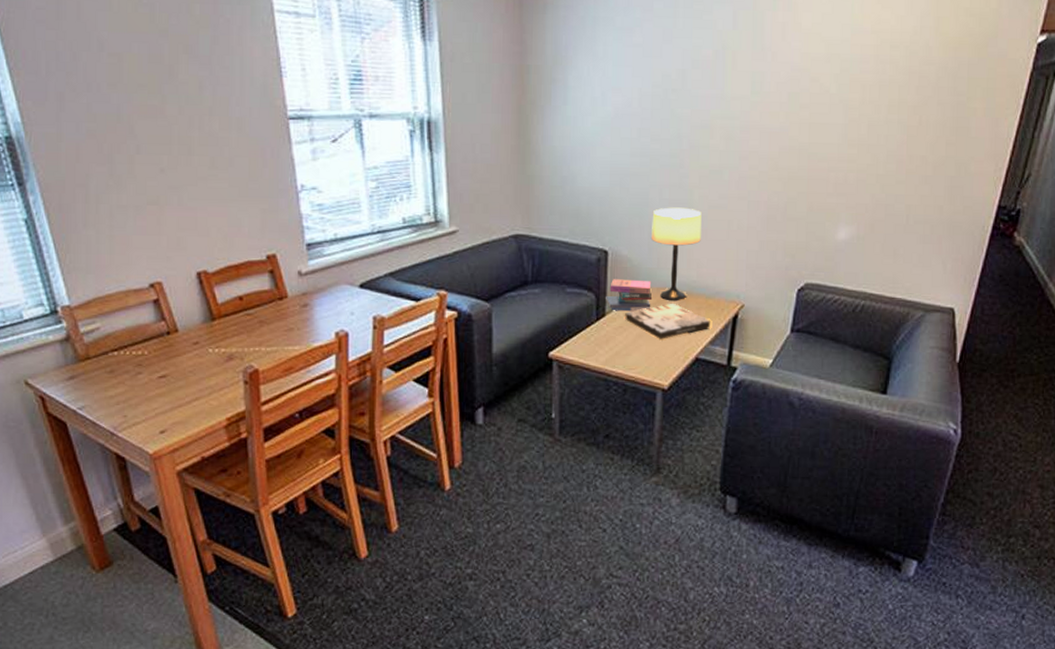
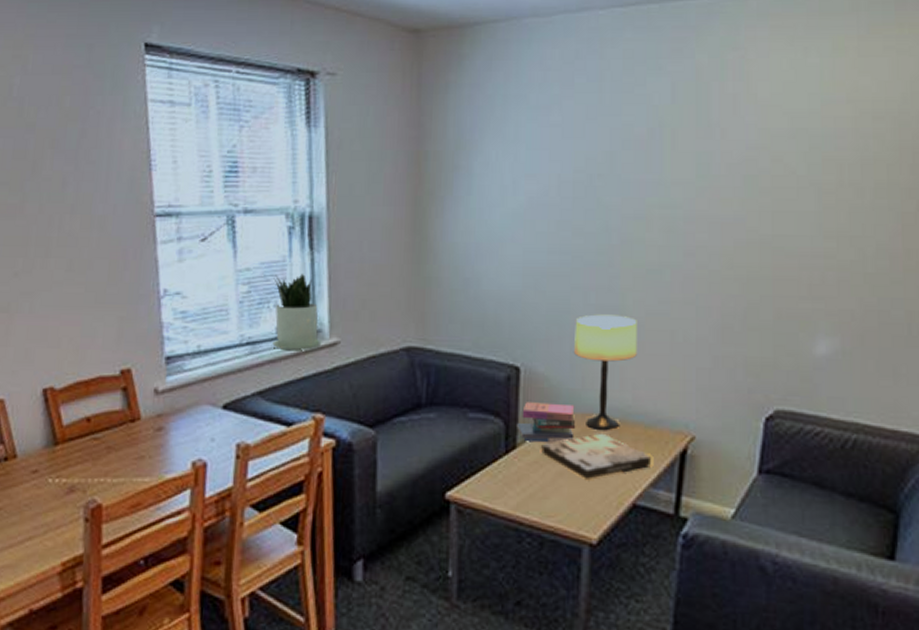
planter: none [400,171,443,238] -> present [272,273,322,351]

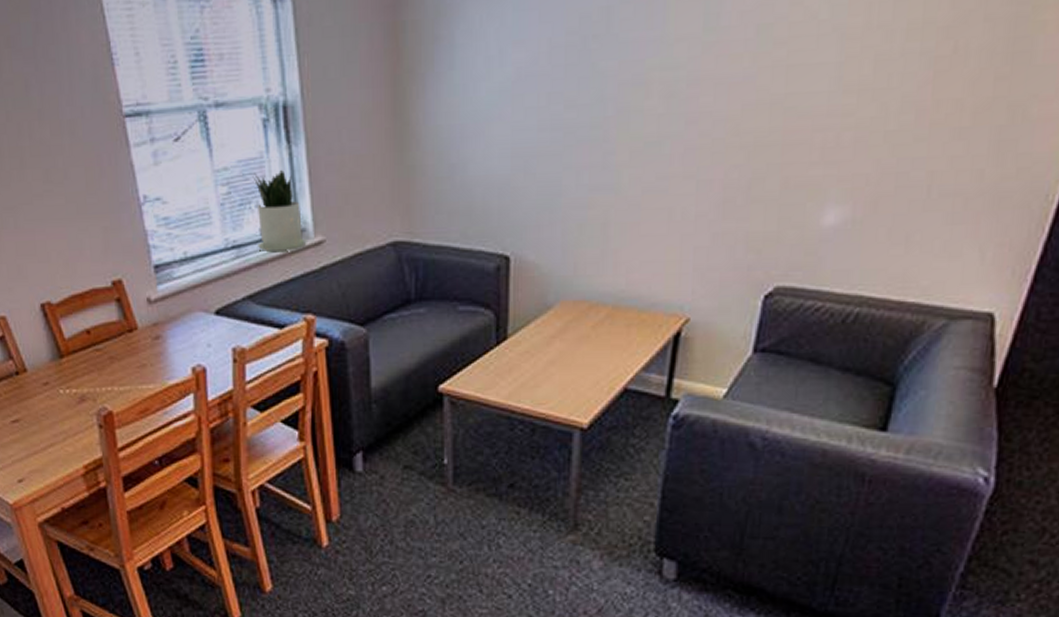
books: present [517,402,576,443] -> none [508,291,568,333]
pizza box: present [541,433,652,479] -> none [532,319,645,366]
table lamp: present [574,314,637,430] -> none [566,194,633,316]

